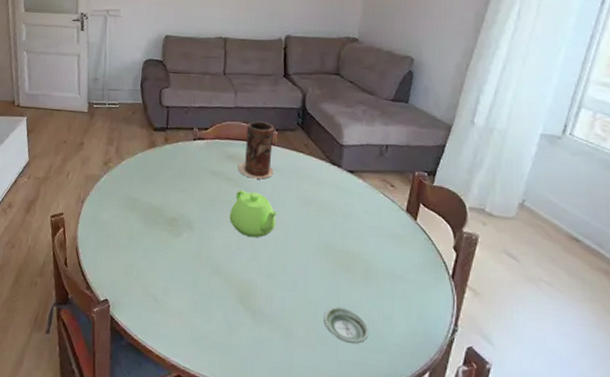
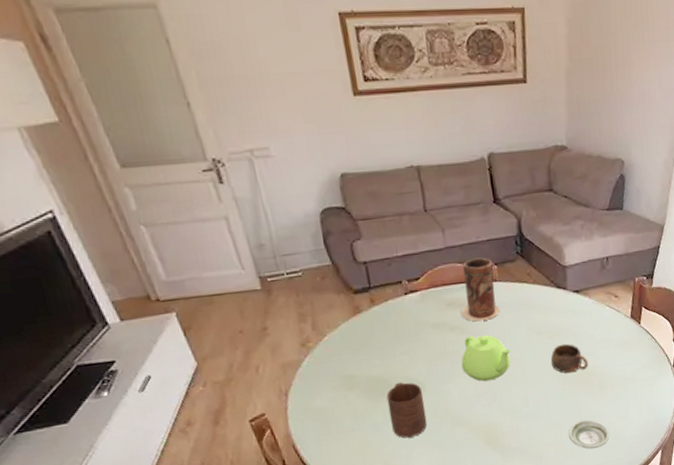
cup: none [158,216,191,272] -> present [386,382,427,438]
cup: none [315,220,355,253] -> present [550,343,589,374]

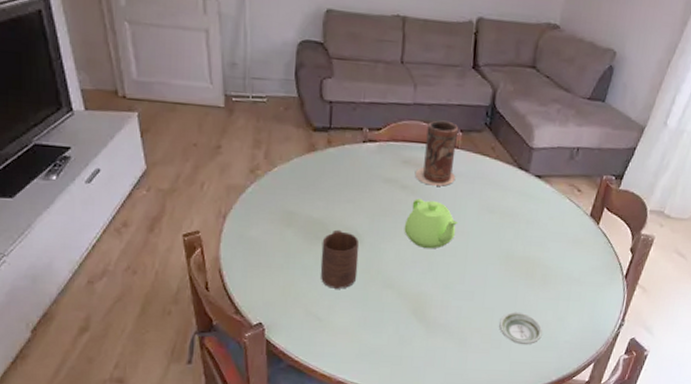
cup: present [550,343,589,374] -> none [496,227,536,260]

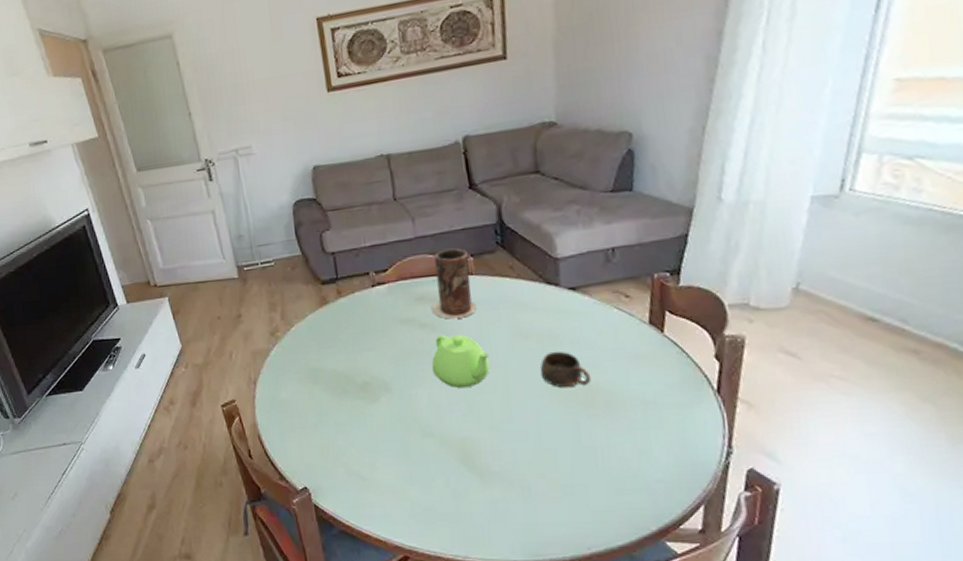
cup: present [320,229,360,289] -> none [350,380,393,444]
cup: none [496,227,536,260] -> present [540,351,592,388]
saucer: present [499,311,543,344] -> none [566,449,624,488]

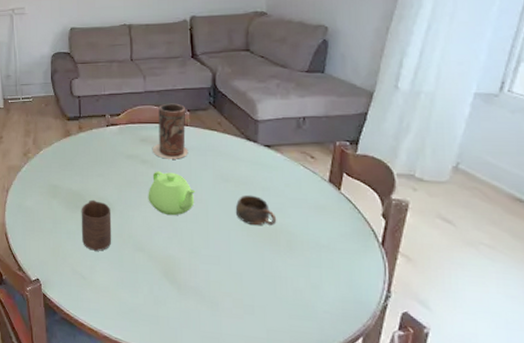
cup: none [350,380,393,444] -> present [81,199,112,251]

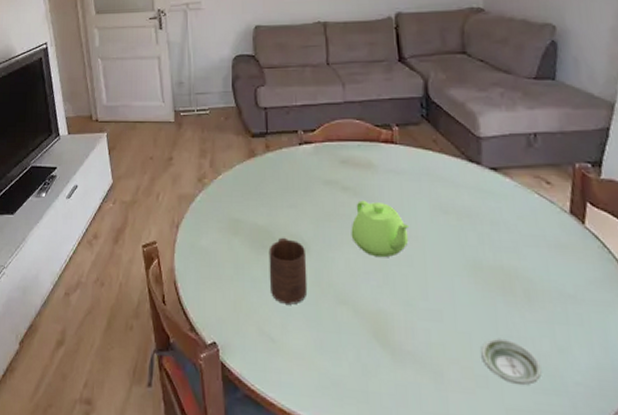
vase: present [152,103,189,159] -> none [354,116,399,186]
cup: present [235,194,277,226] -> none [458,230,510,271]
saucer: none [250,277,297,312] -> present [481,337,542,385]

